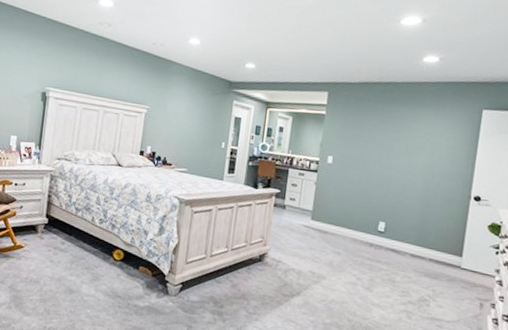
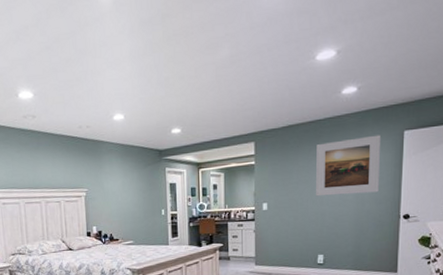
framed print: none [385,106,459,168] -> present [316,135,382,197]

